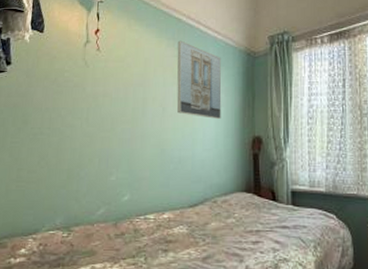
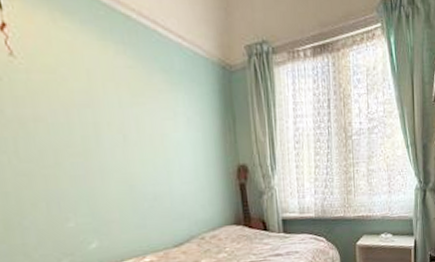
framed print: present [176,40,222,119] -> none [129,46,199,147]

